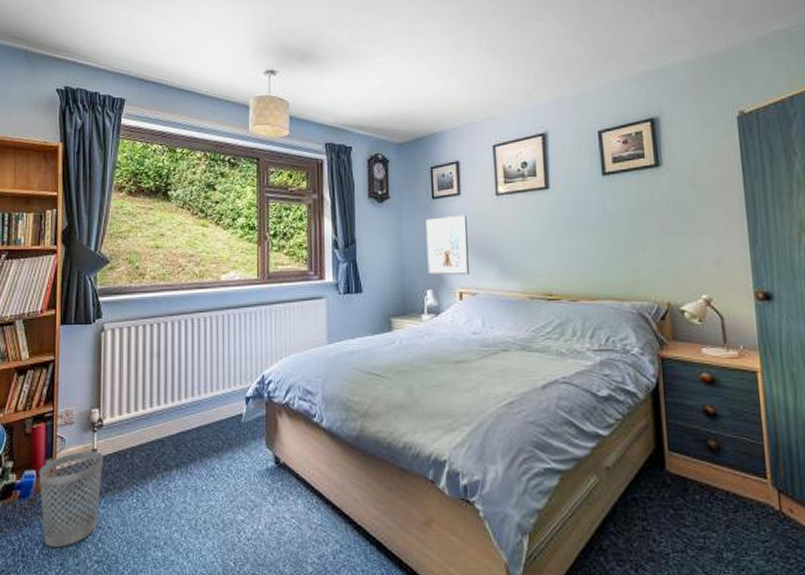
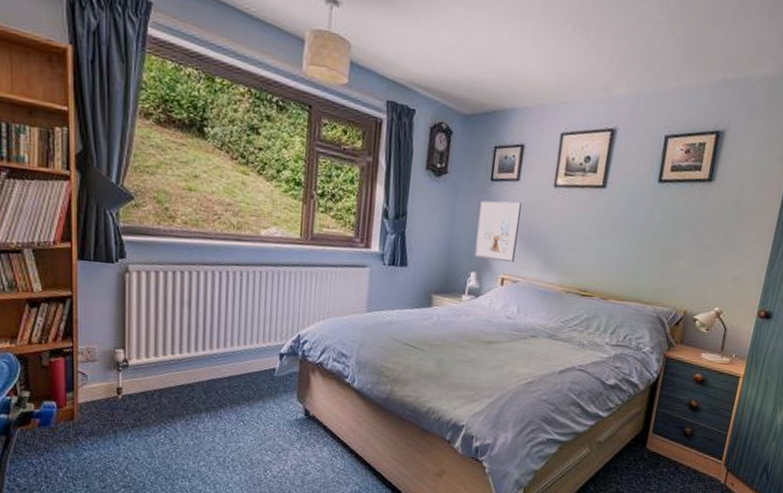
wastebasket: present [39,451,104,547] -> none [59,388,130,472]

